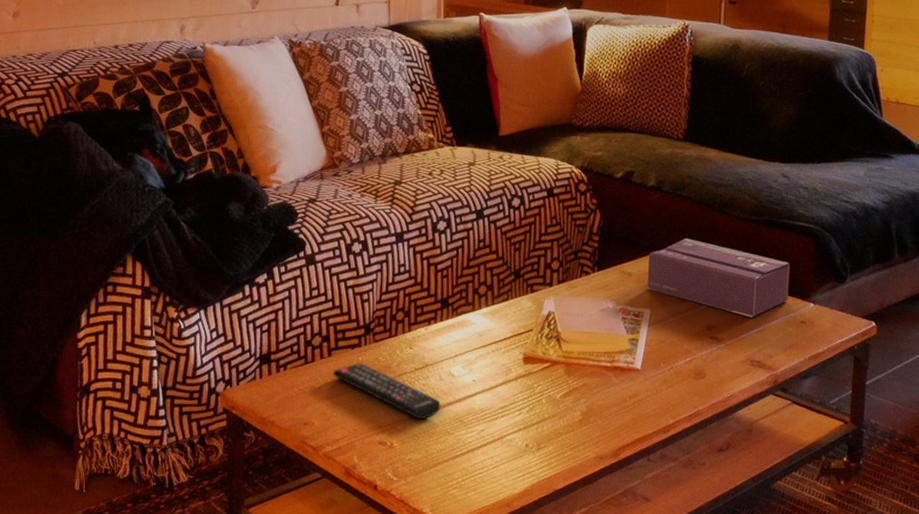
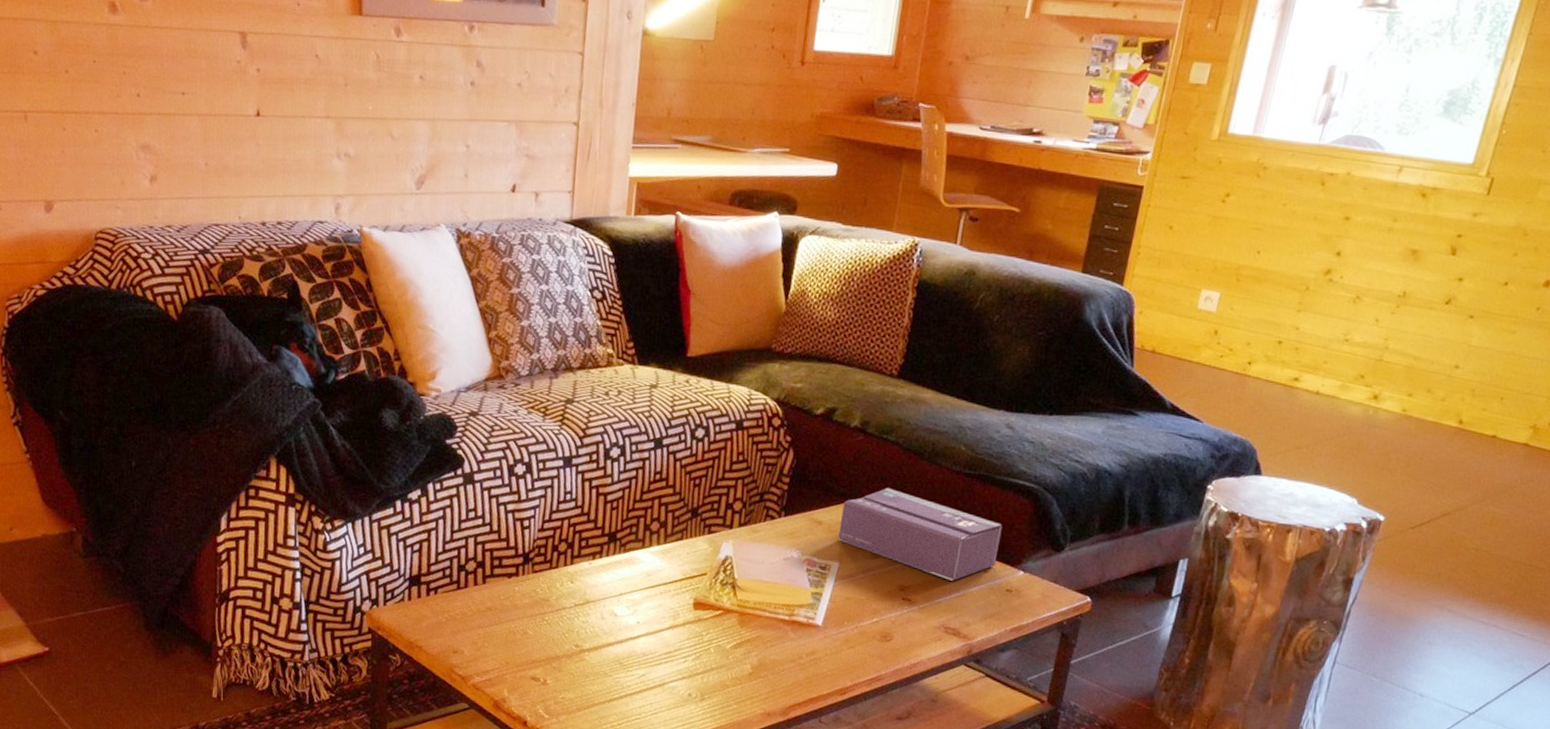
remote control: present [332,363,441,420] -> none [485,593,601,659]

